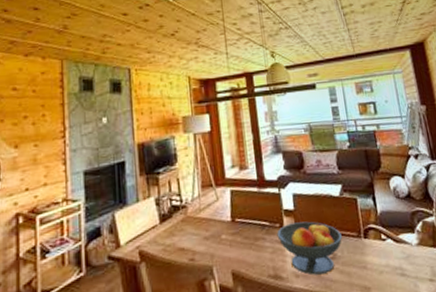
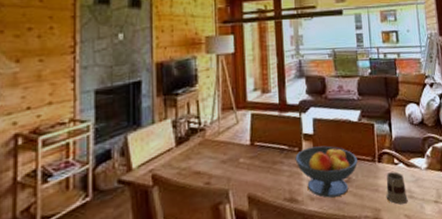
mug: none [374,248,400,283] -> present [386,172,408,205]

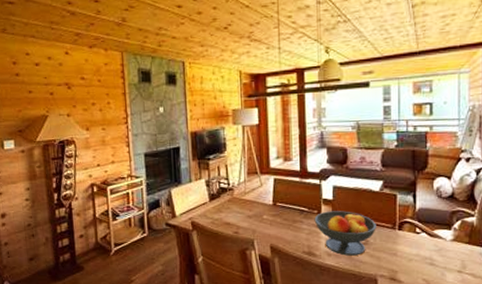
mug: present [386,172,408,205] -> none [404,240,428,269]

